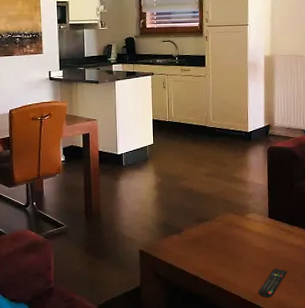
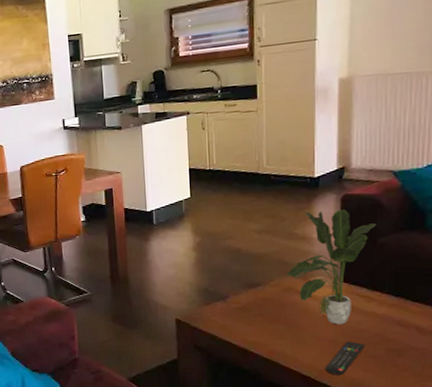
potted plant: none [228,159,294,254] -> present [286,209,377,325]

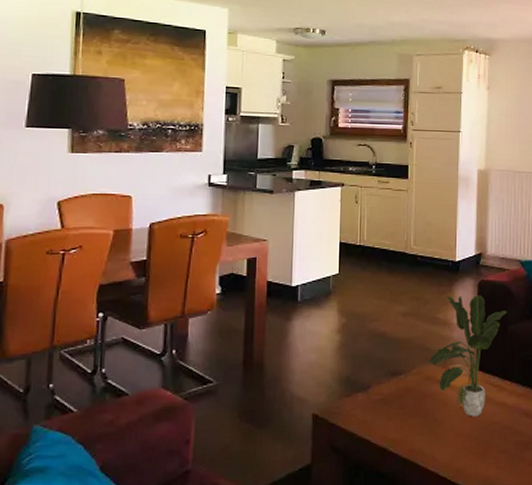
remote control: present [325,341,366,375] -> none [461,435,497,475]

